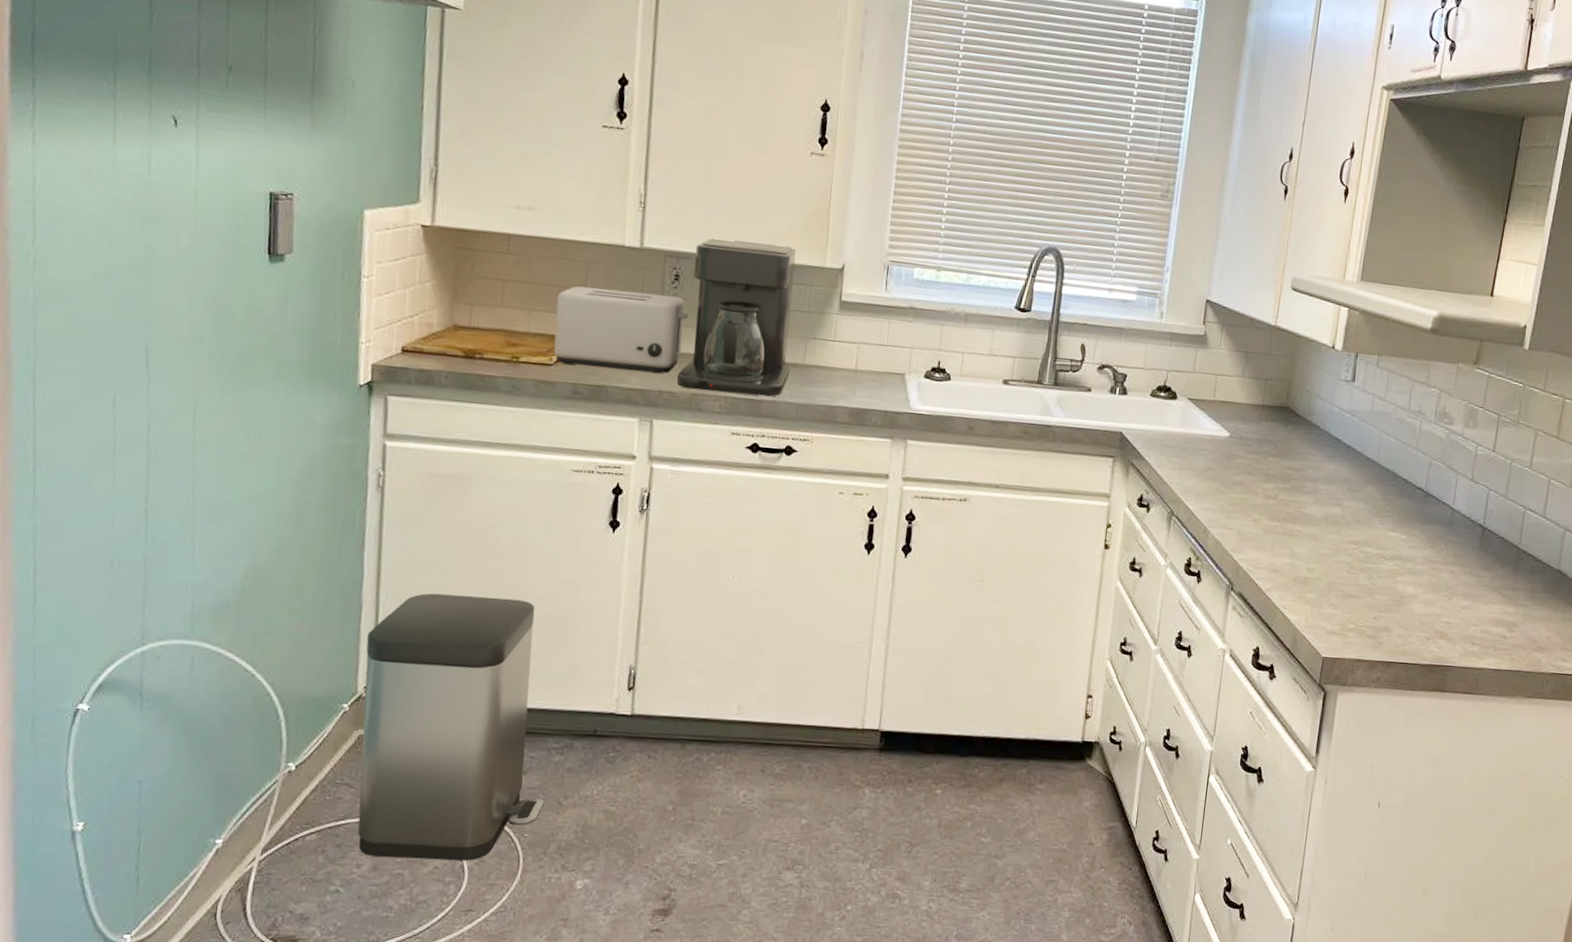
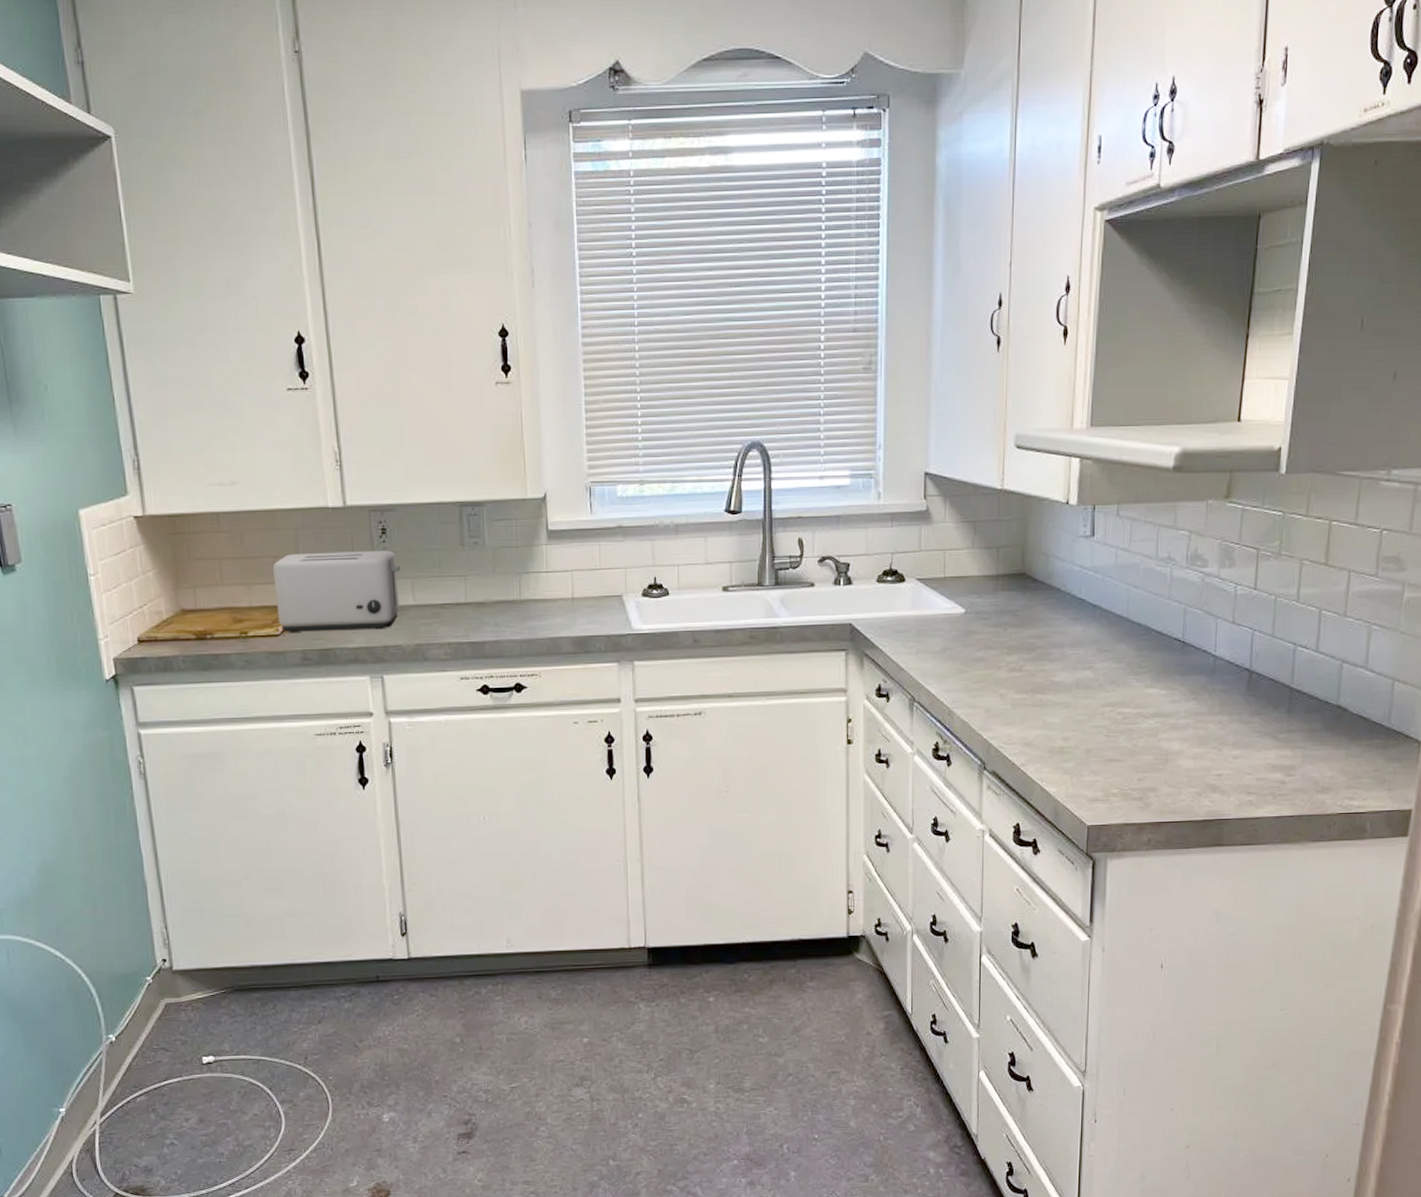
pedal bin: present [358,593,546,861] -> none [155,863,343,1110]
coffee maker: present [677,238,796,397] -> none [397,482,507,640]

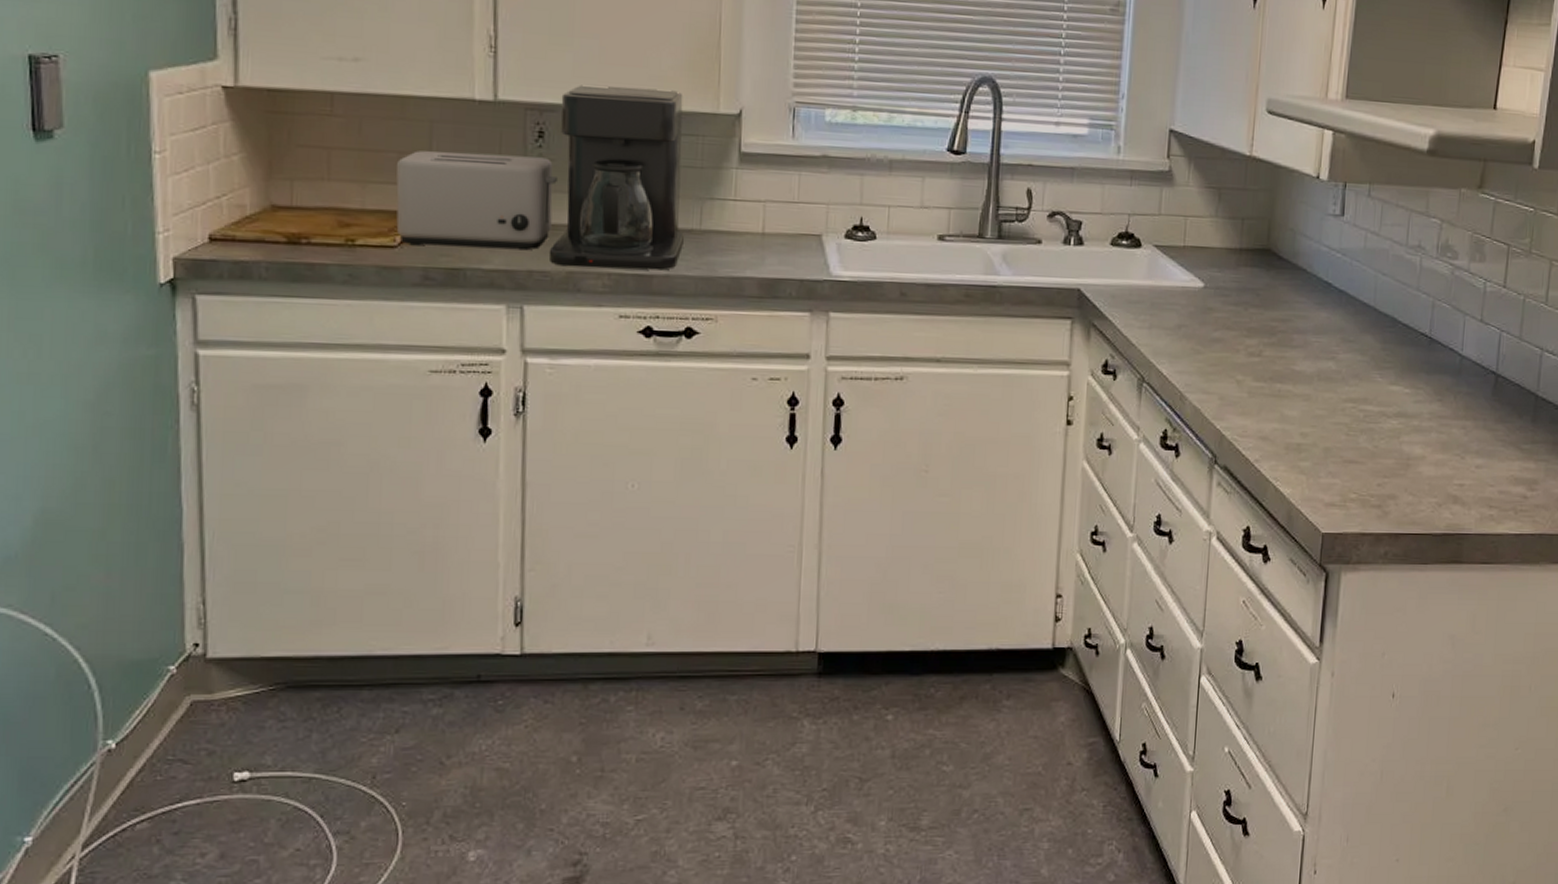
coffee maker: none [397,482,507,640] -> present [548,84,684,271]

